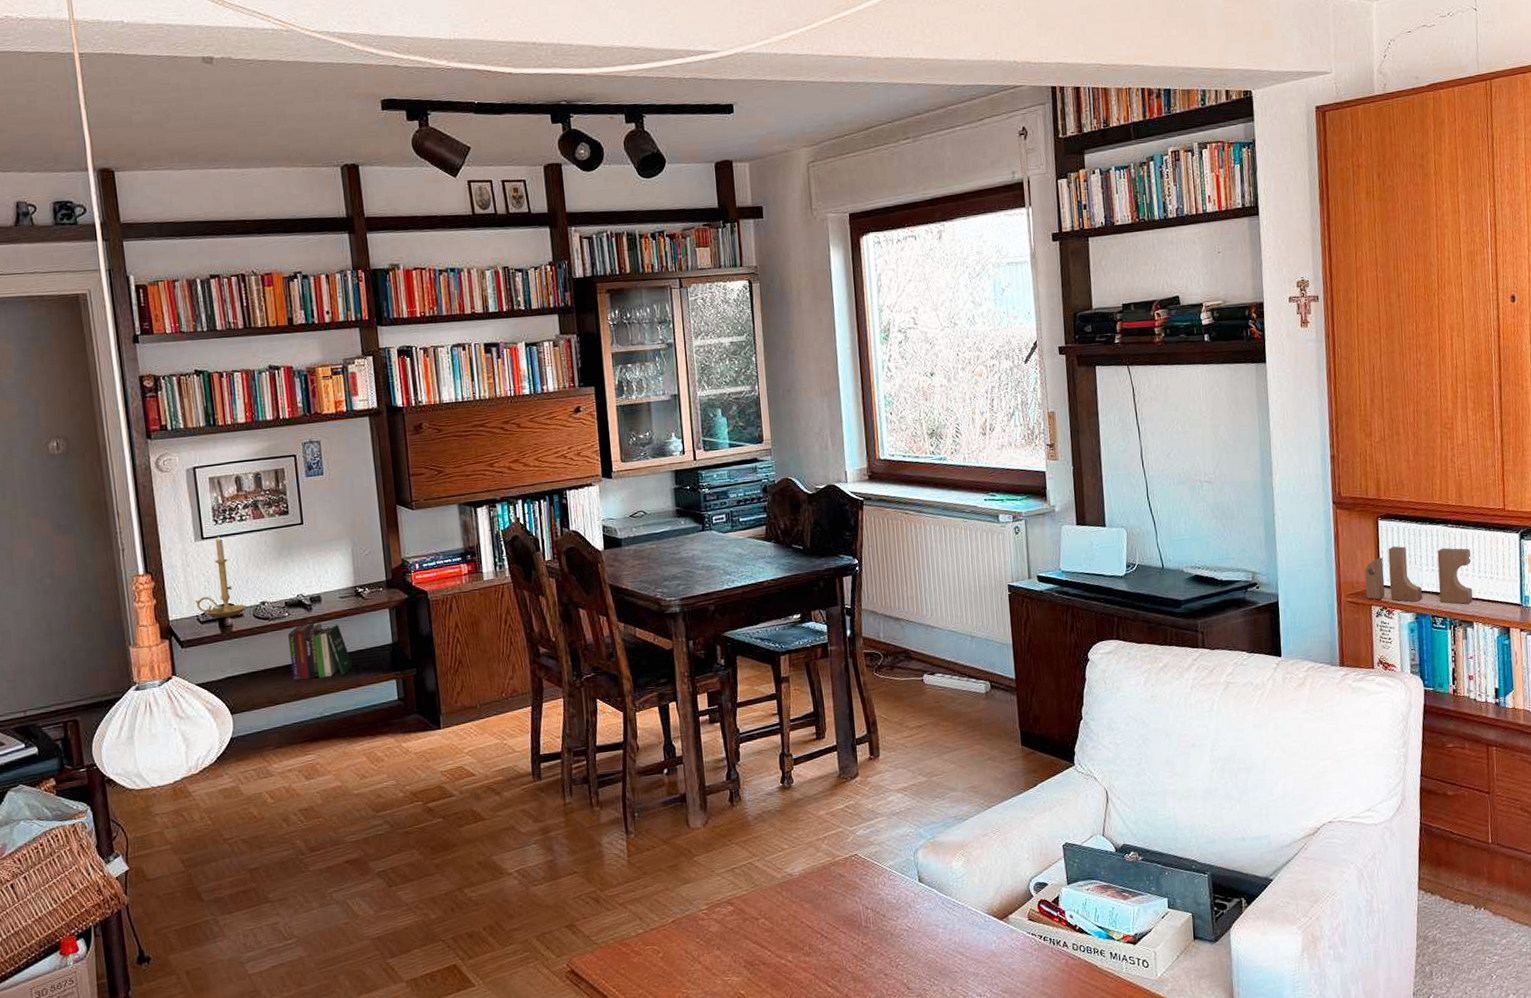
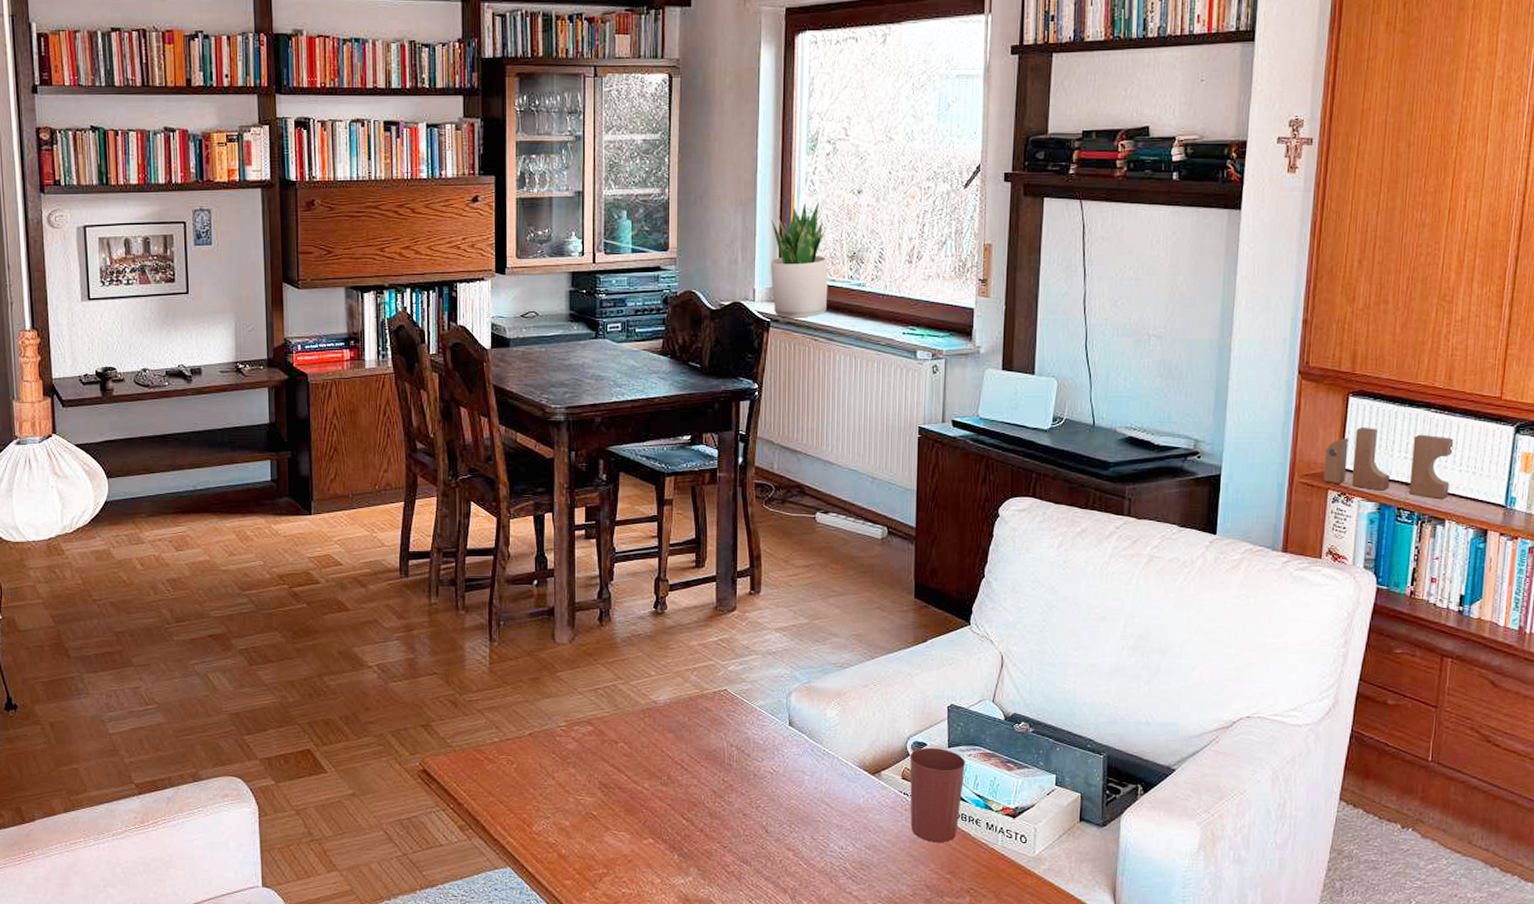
candle holder: present [194,536,246,619] -> none [78,298,128,382]
books: present [288,622,353,681] -> none [167,394,229,451]
planter: none [855,386,914,496] -> present [771,202,828,318]
cup: none [1033,886,1085,978] -> present [909,747,965,842]

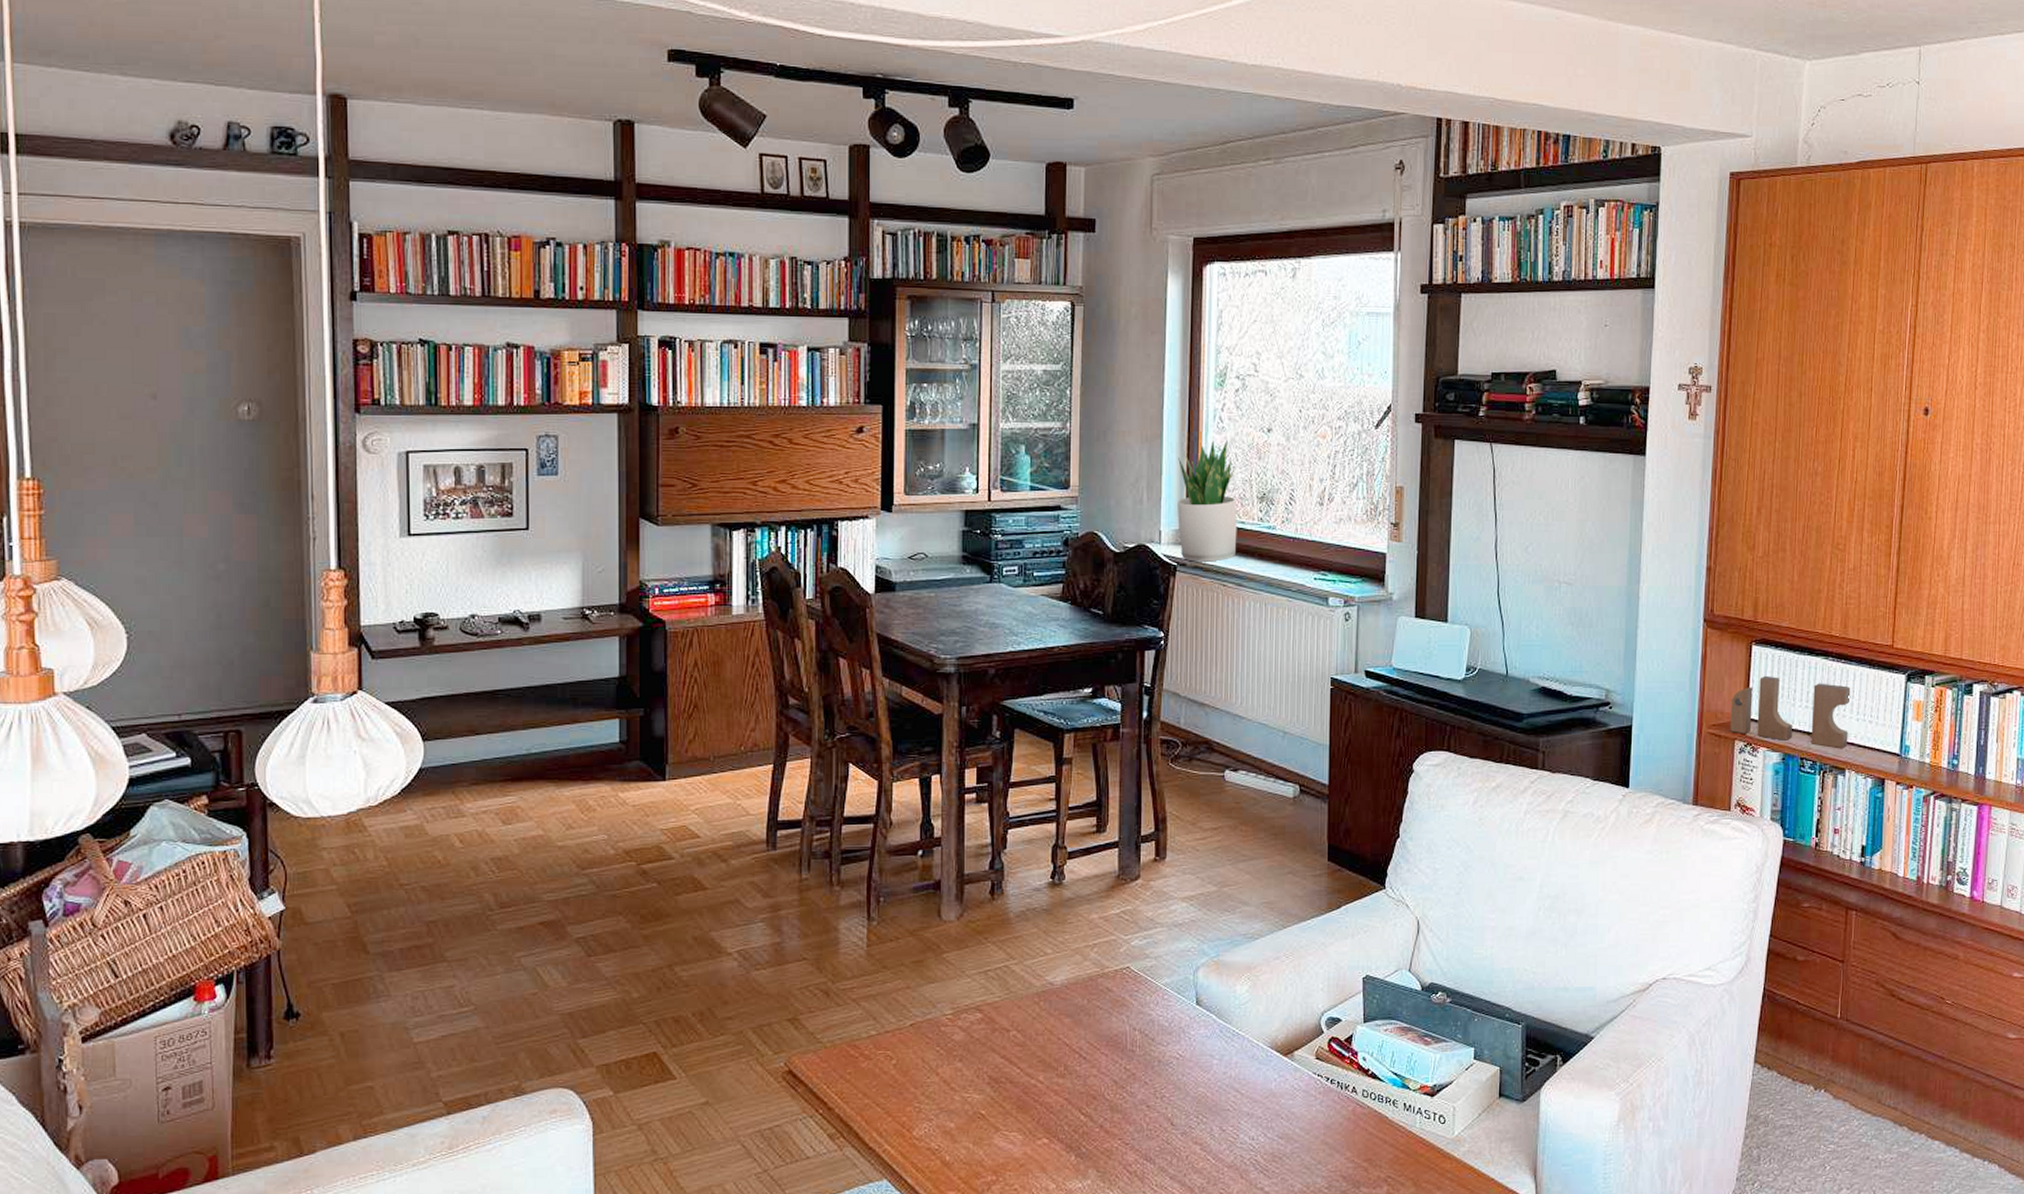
cup: present [909,747,965,842] -> none [1324,1023,1382,1127]

